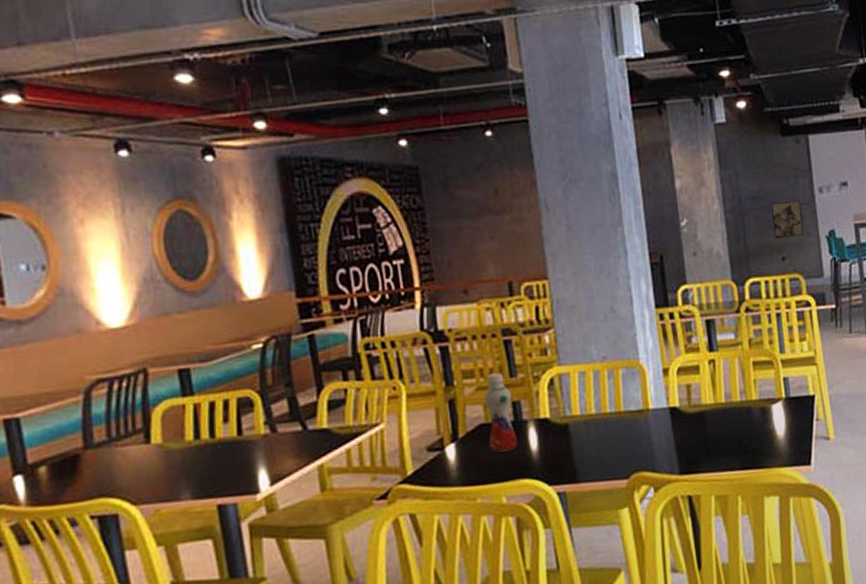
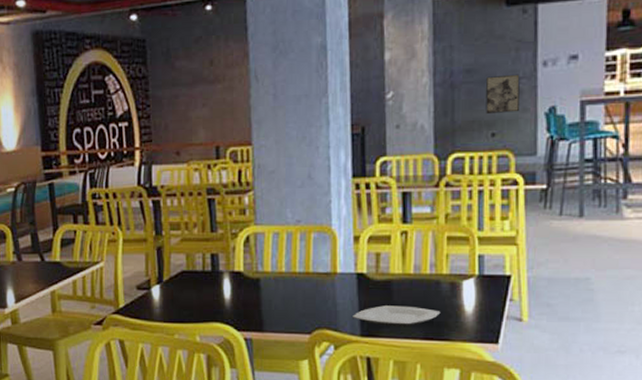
beverage bottle: present [483,373,518,453] -> none [187,228,213,297]
plate: none [670,436,755,461] -> present [353,305,441,327]

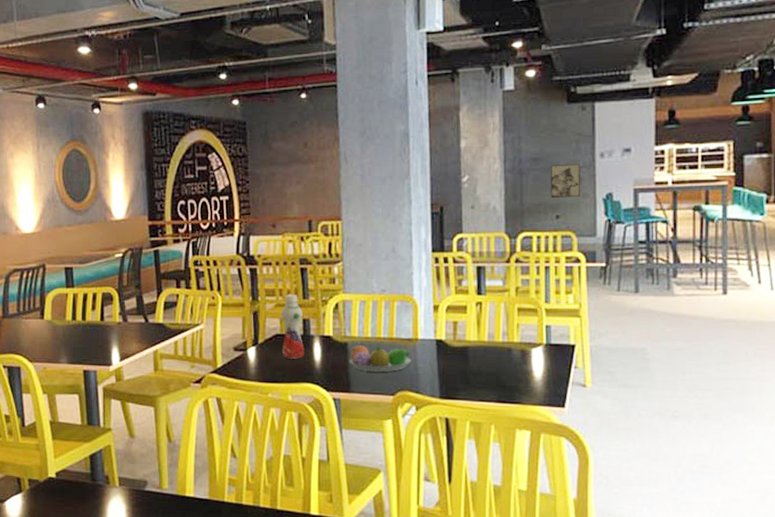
beverage bottle: none [187,228,213,297] -> present [281,294,305,359]
fruit bowl: none [261,281,329,310] -> present [349,345,411,373]
plate: present [353,305,441,327] -> none [432,370,512,391]

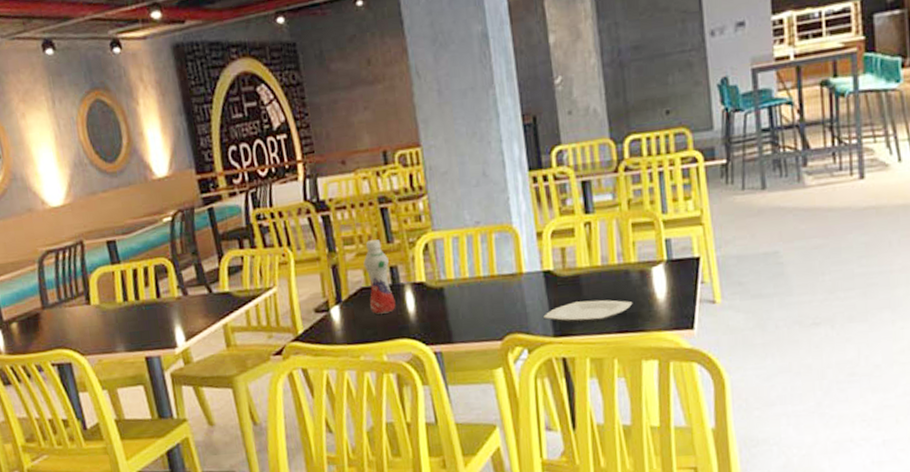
fruit bowl: present [349,345,411,373] -> none [447,286,517,317]
plate: none [432,370,512,391] -> present [543,299,633,324]
wall art: present [550,163,580,198] -> none [655,46,691,91]

